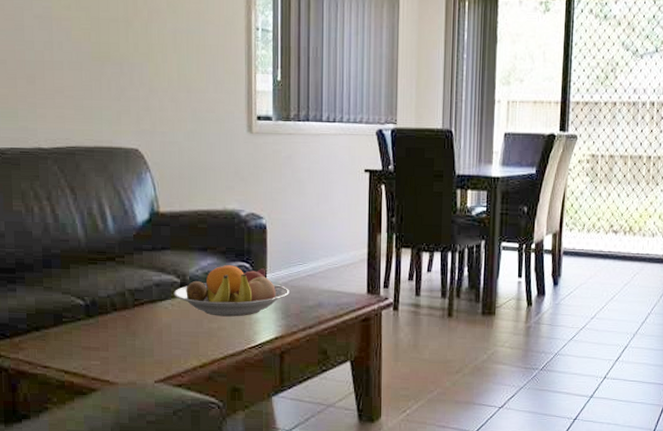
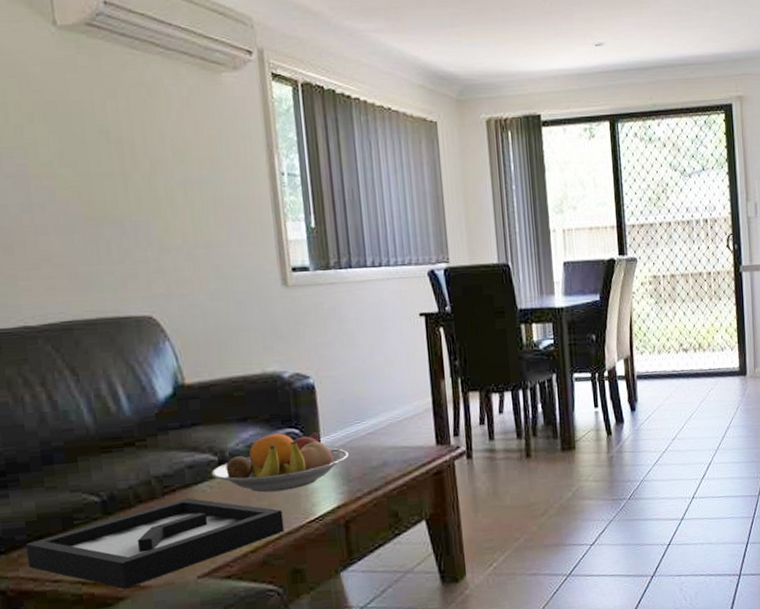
decorative tray: none [25,312,229,383] -> present [25,498,284,589]

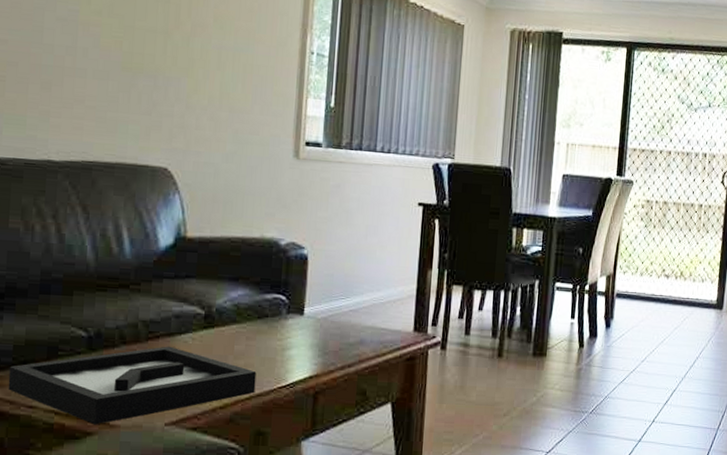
fruit bowl: present [211,432,349,493] -> none [195,297,329,353]

